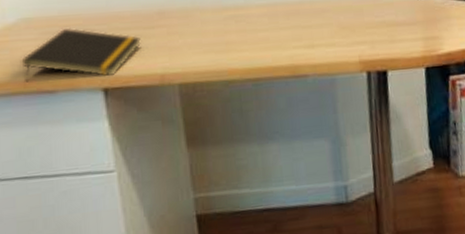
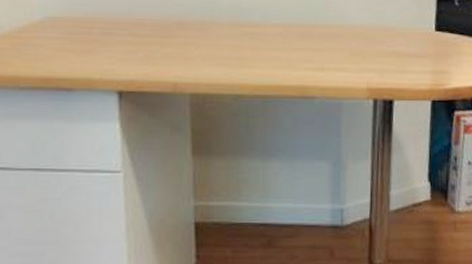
notepad: present [21,27,141,83] -> none [43,30,158,80]

